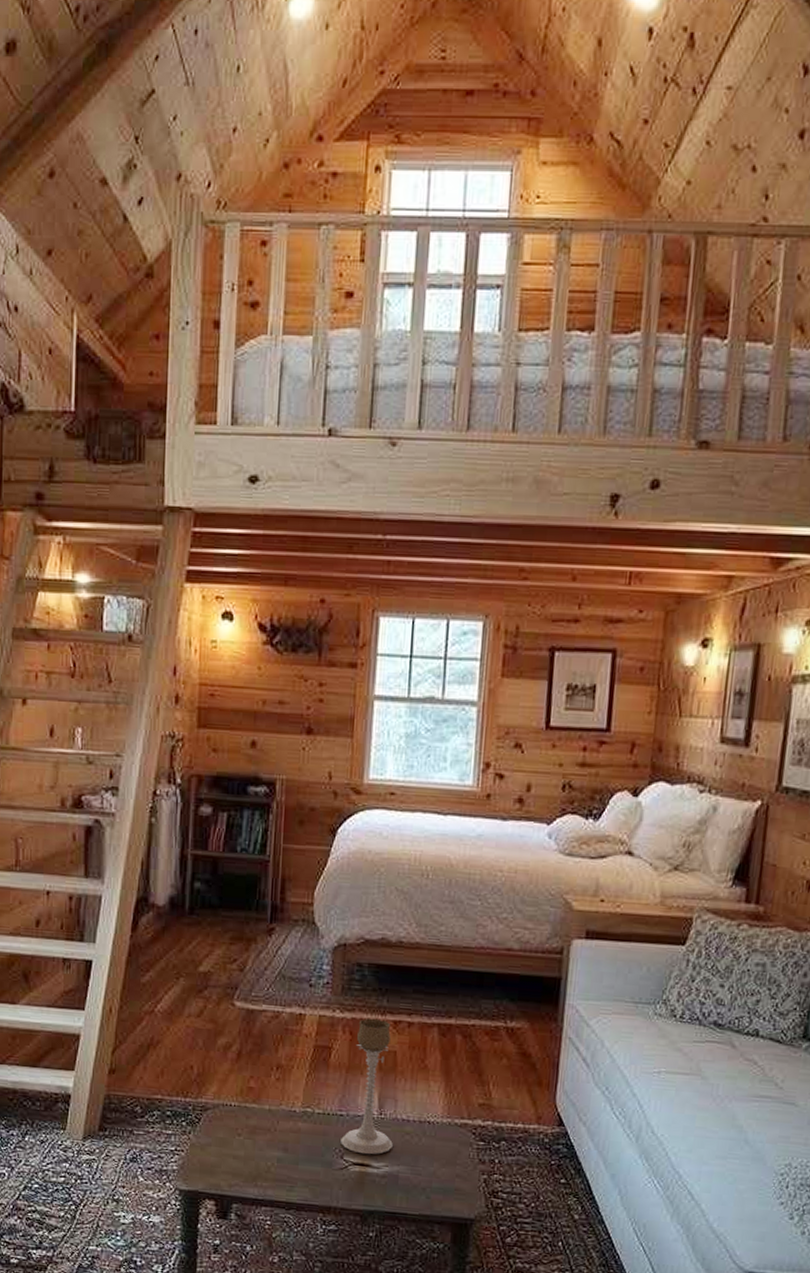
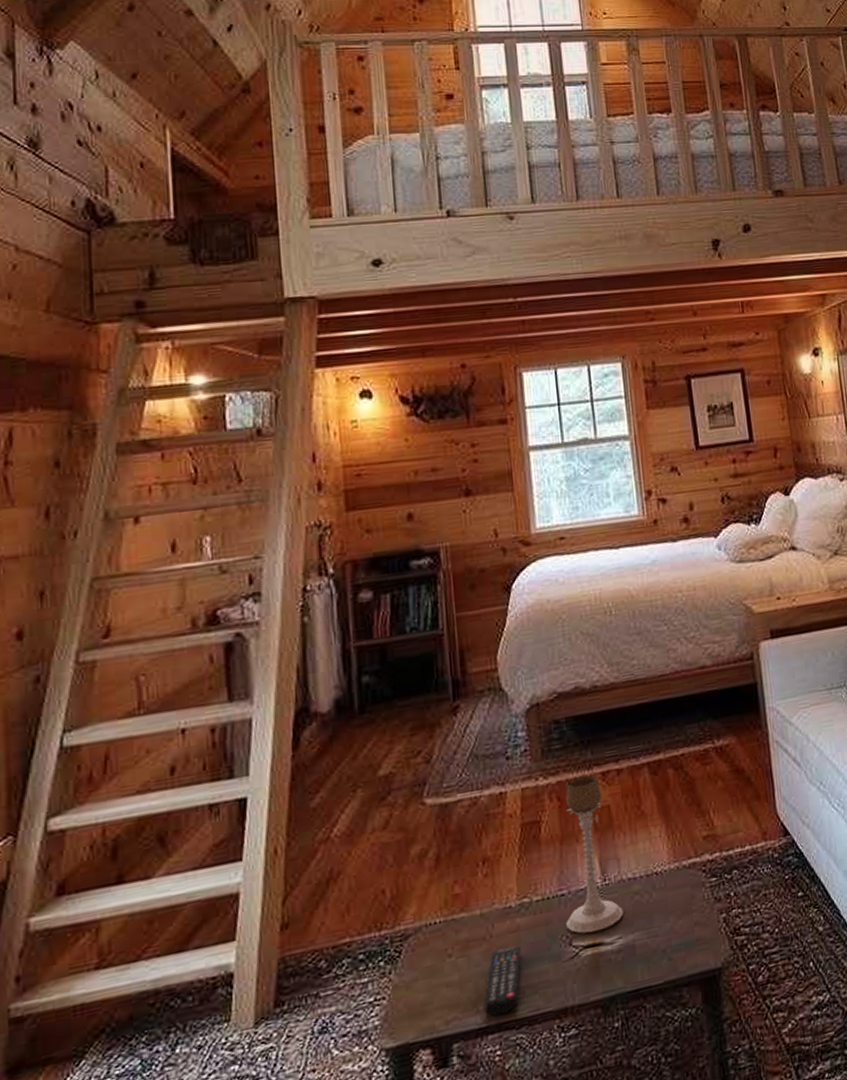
remote control: none [261,1142,300,1195] -> present [484,945,522,1017]

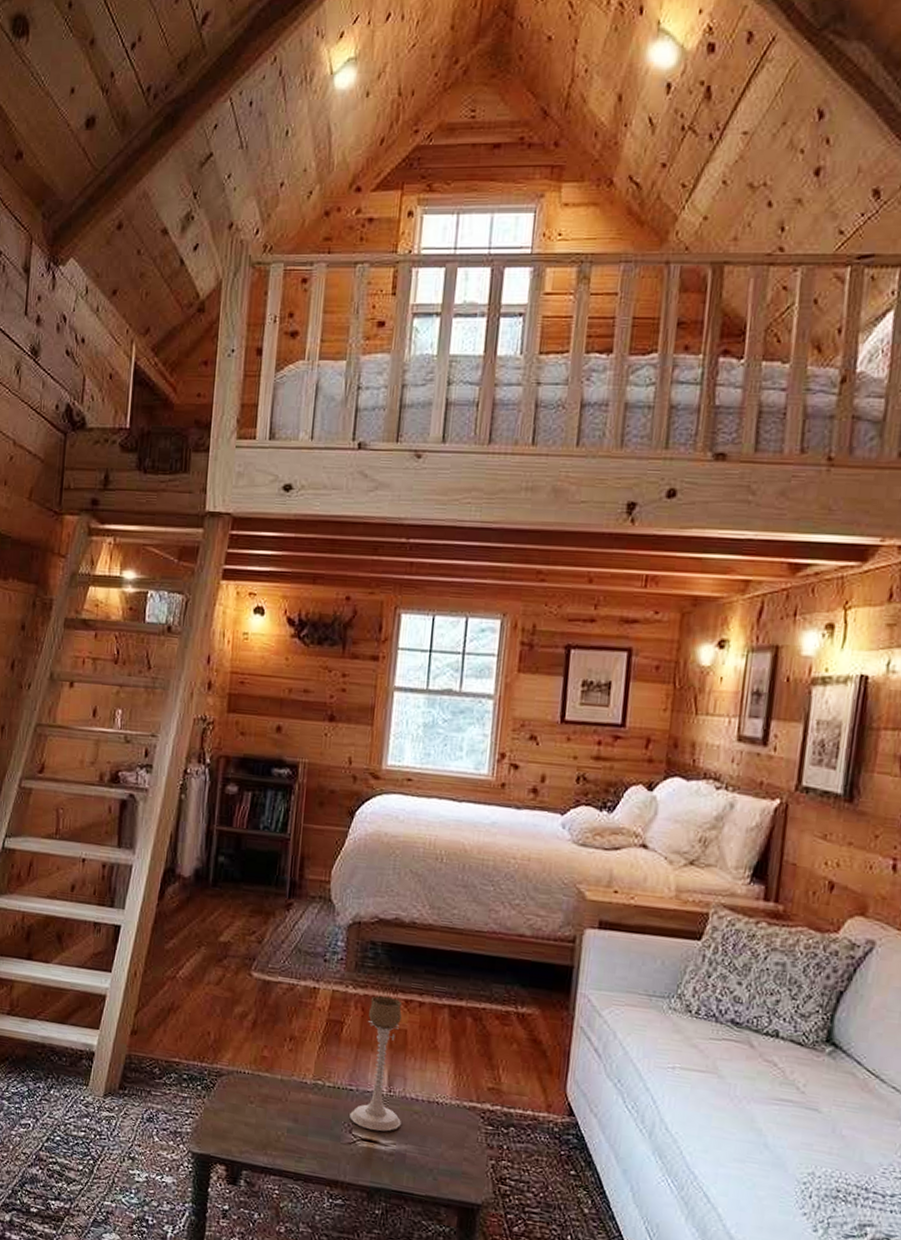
remote control: present [484,945,522,1017] -> none [271,1112,310,1165]

